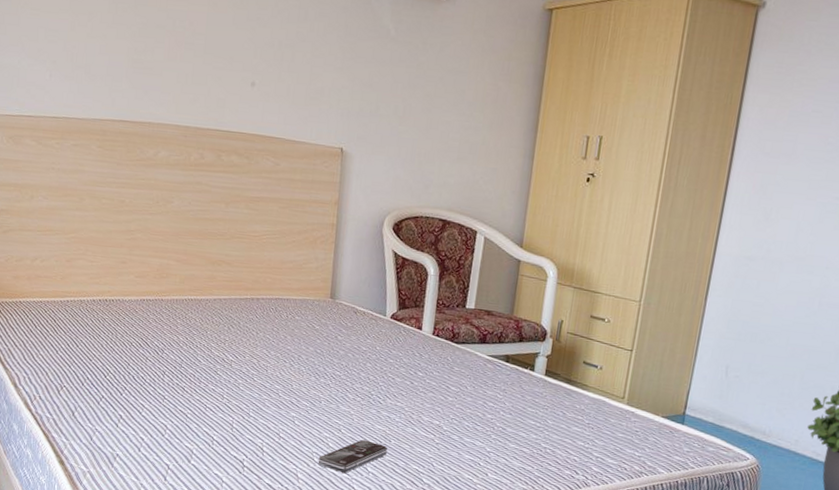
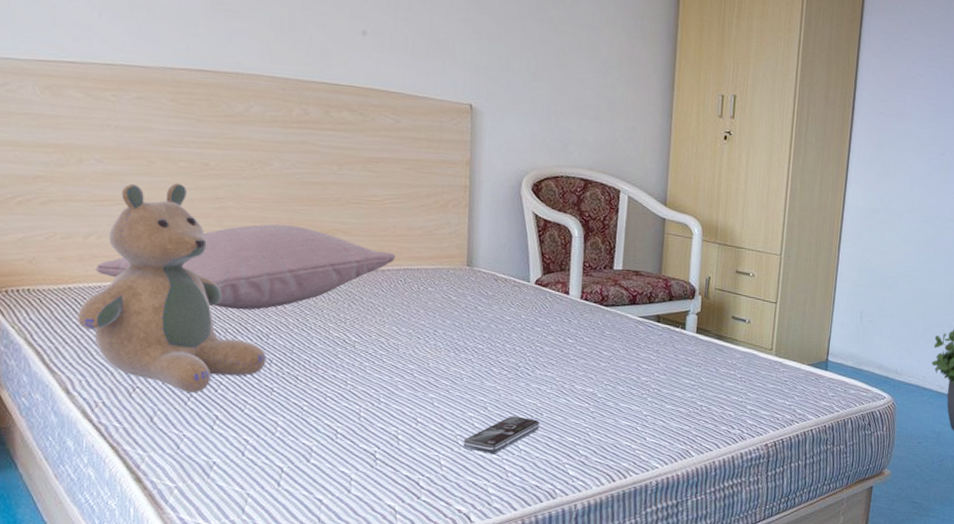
teddy bear: none [25,217,161,395] -> present [78,182,266,394]
pillow: none [38,254,270,328] -> present [95,224,396,310]

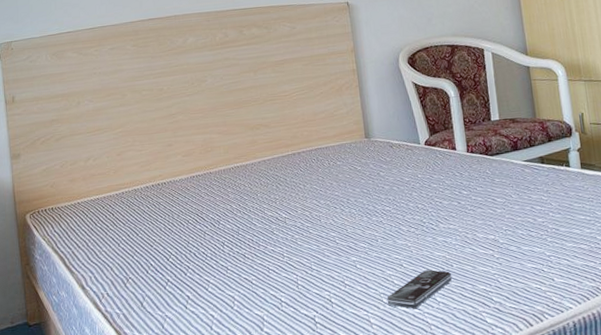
teddy bear: present [78,182,266,394] -> none [85,108,220,279]
pillow: present [95,224,396,310] -> none [94,127,308,203]

